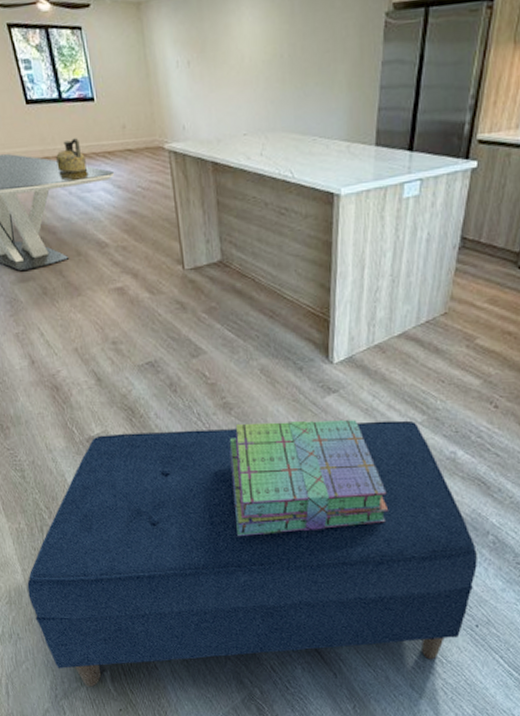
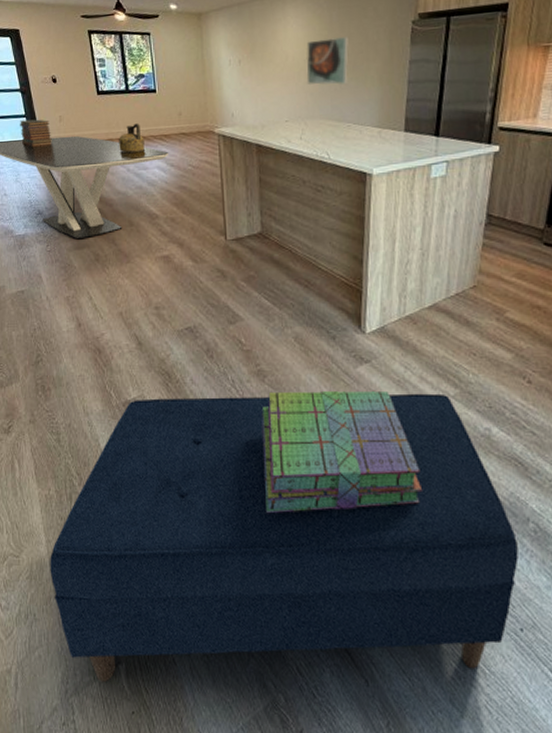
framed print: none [265,31,313,91] -> present [306,36,349,85]

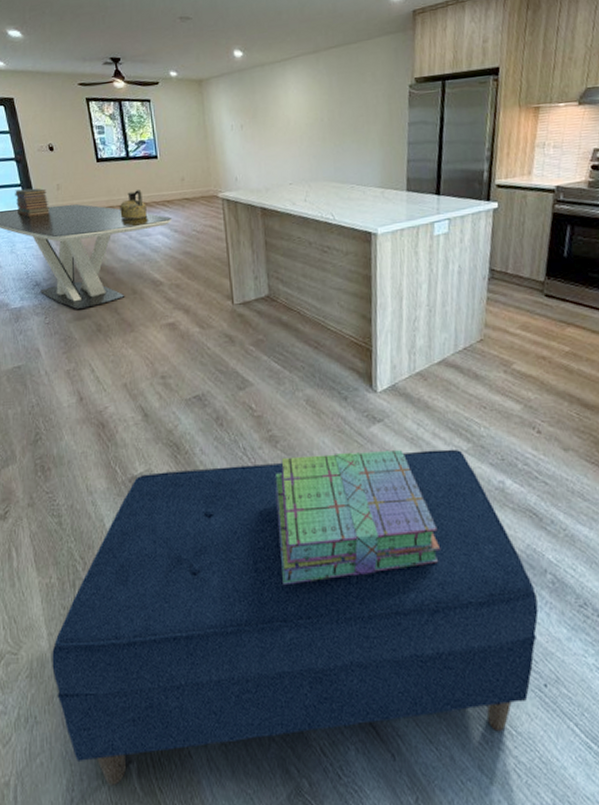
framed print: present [306,36,349,85] -> none [308,100,350,148]

